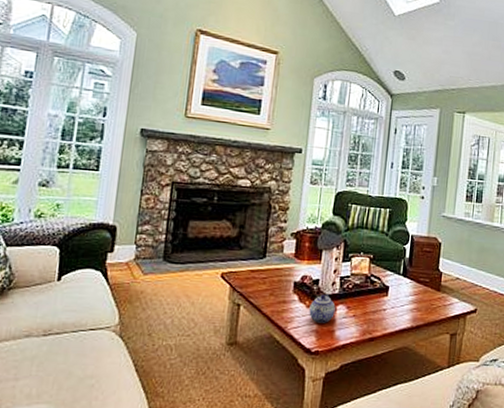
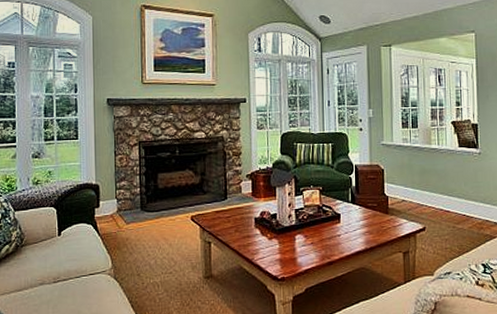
teapot: present [309,294,336,323] -> none [271,226,294,252]

